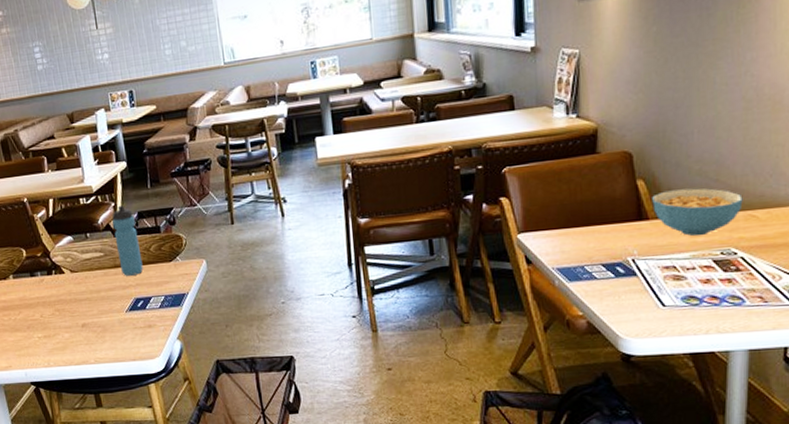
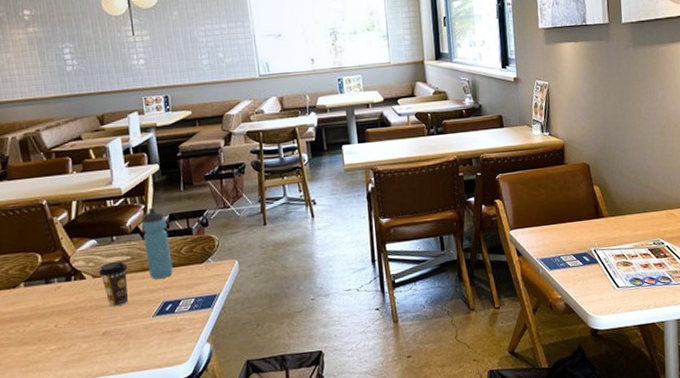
coffee cup: none [75,257,103,301] -> present [98,261,129,308]
cereal bowl: present [652,188,743,236] -> none [605,192,665,230]

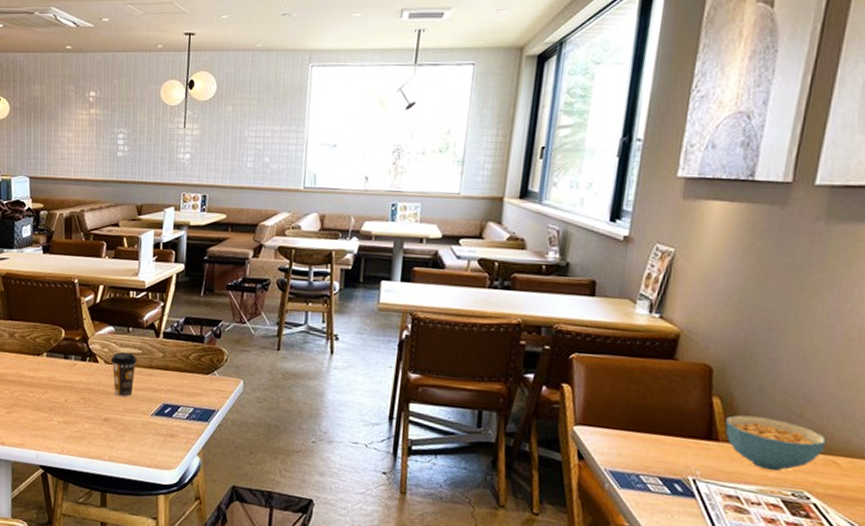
water bottle: present [141,207,173,280] -> none [155,306,181,381]
cereal bowl: none [605,192,665,230] -> present [725,414,826,471]

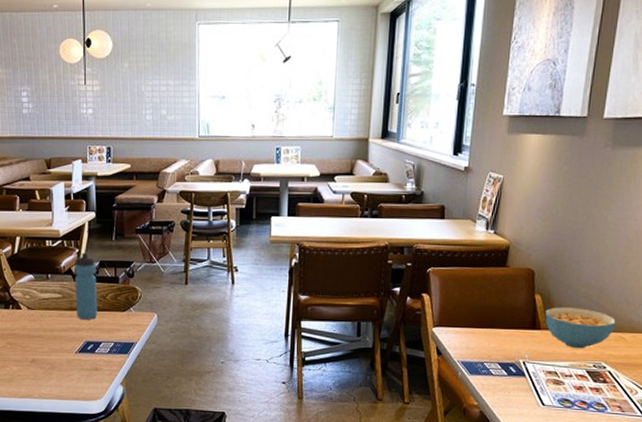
coffee cup: present [110,352,138,397] -> none [32,297,58,339]
water bottle: none [155,306,181,381] -> present [74,252,98,320]

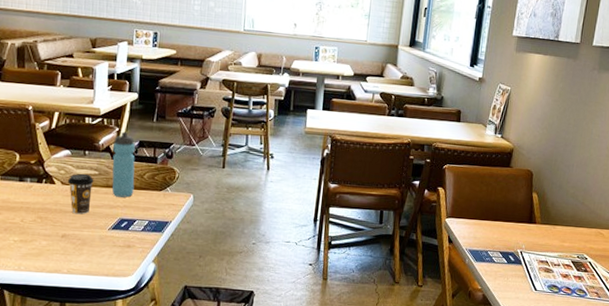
coffee cup: none [32,297,58,339] -> present [67,173,94,215]
cereal bowl: present [545,307,616,349] -> none [540,204,597,242]

